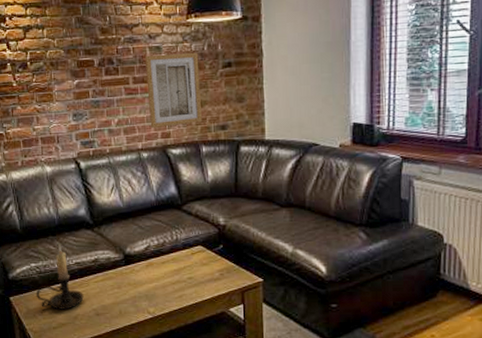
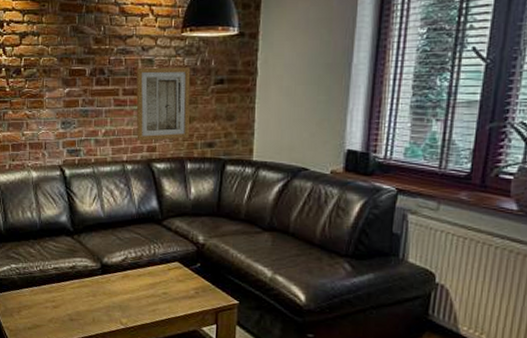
candle holder: present [36,244,84,310] -> none [14,248,59,312]

